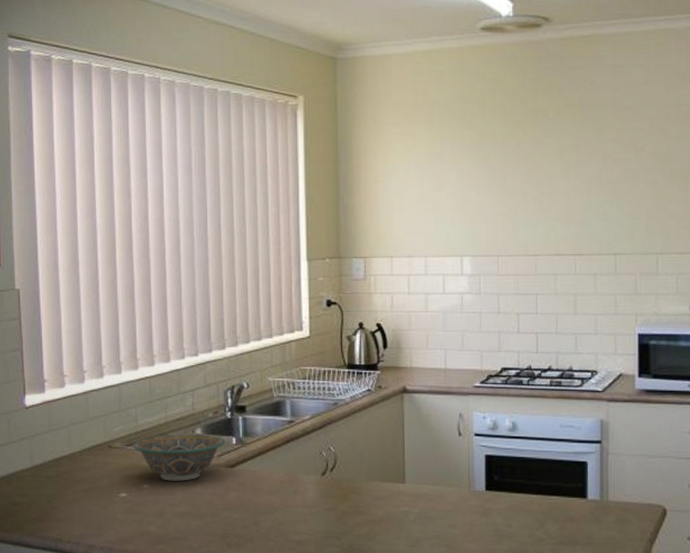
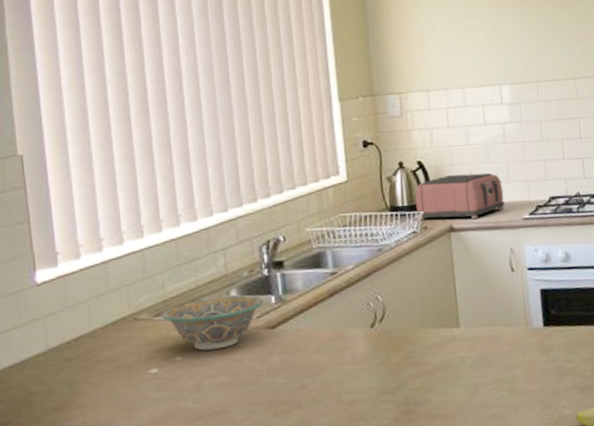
toaster: none [372,338,457,383] -> present [415,173,505,221]

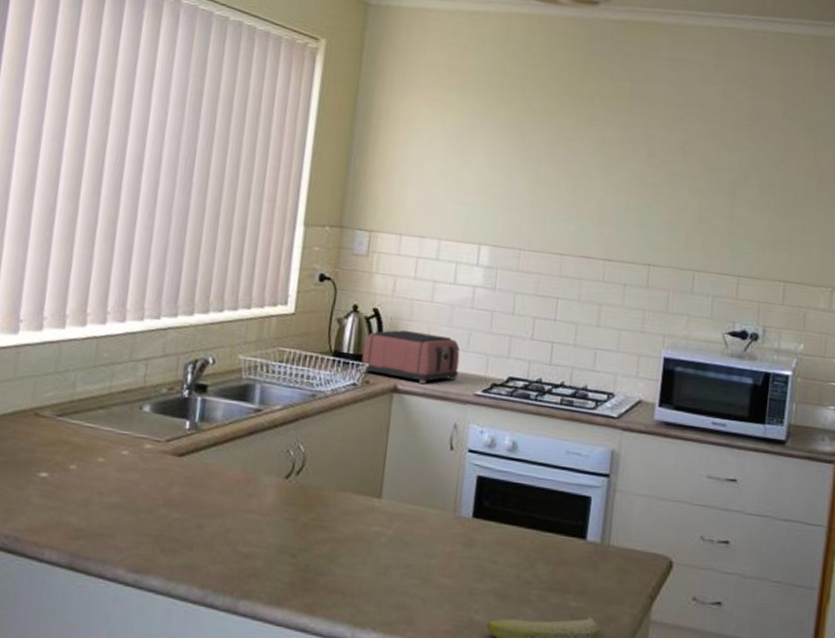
bowl: present [161,295,264,351] -> none [65,408,177,467]

